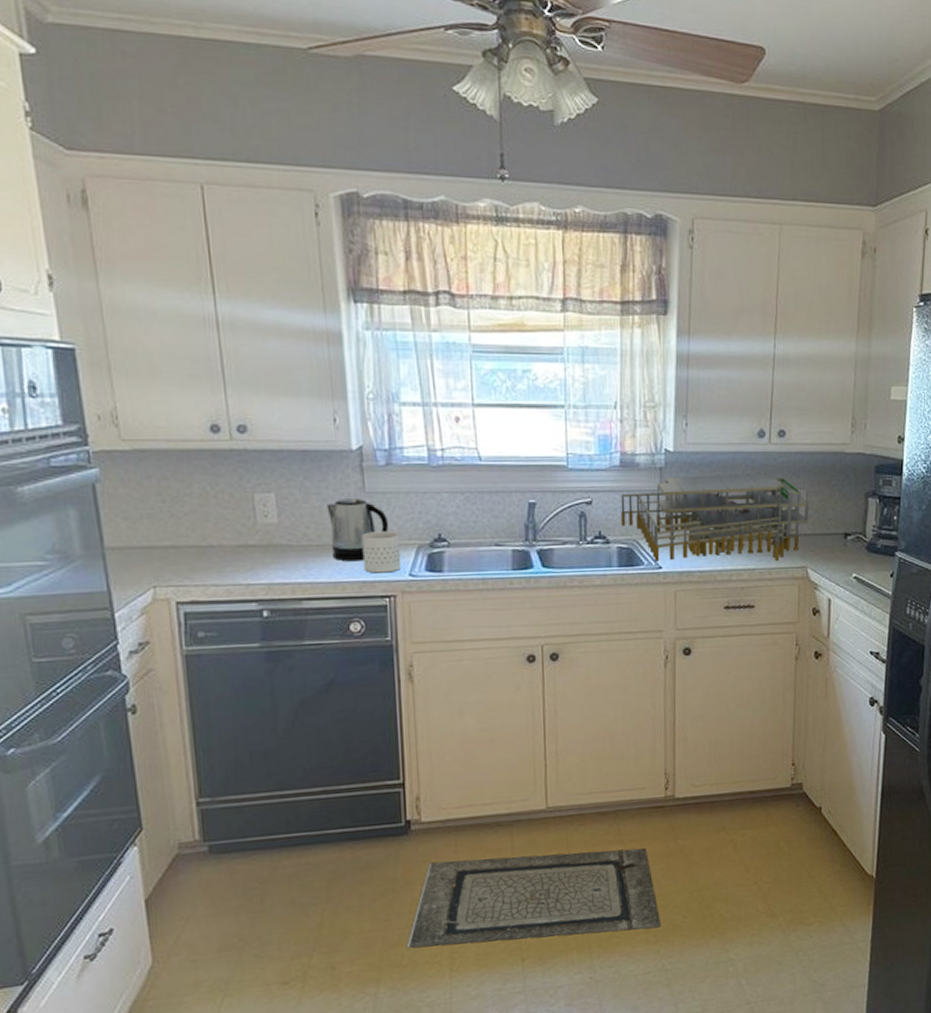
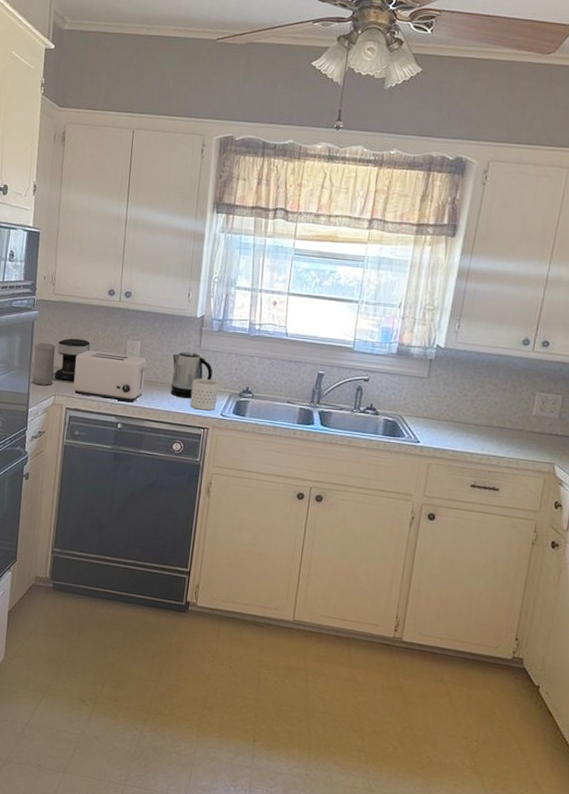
canister: none [103,514,147,578] -> present [32,343,56,386]
coffee maker: none [142,501,197,568] -> present [52,338,90,384]
toaster: none [175,514,294,581] -> present [73,350,148,402]
doormat: present [406,848,661,948] -> none [169,639,374,751]
dish rack: present [620,473,809,563] -> none [390,368,564,455]

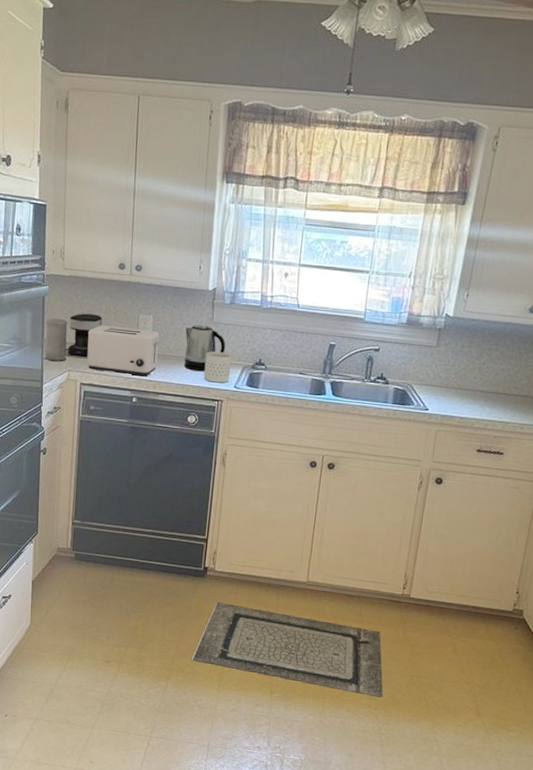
doormat: none [169,639,374,751] -> present [191,602,383,698]

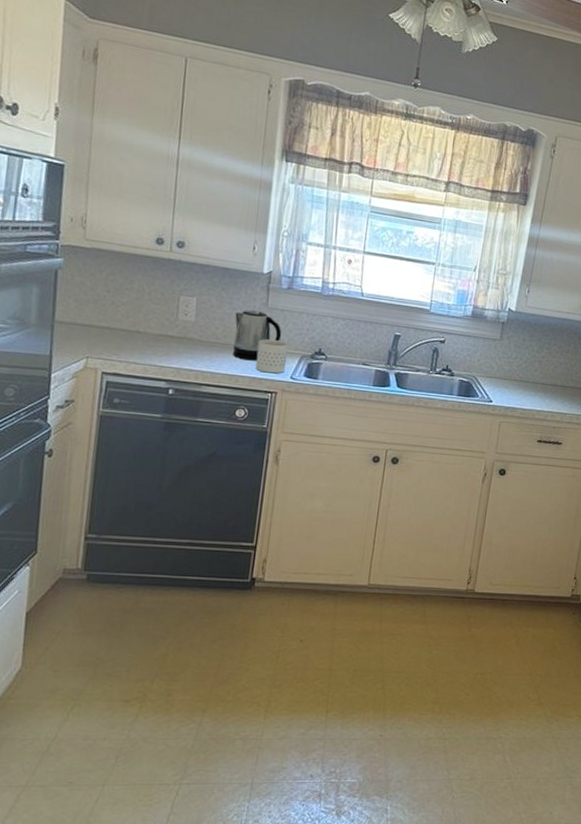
canister: present [45,318,68,362] -> none [55,296,88,347]
coffee maker: present [65,313,102,359] -> none [83,291,133,345]
toaster: present [86,325,161,377] -> none [111,306,206,366]
doormat: present [191,602,383,698] -> none [233,616,447,701]

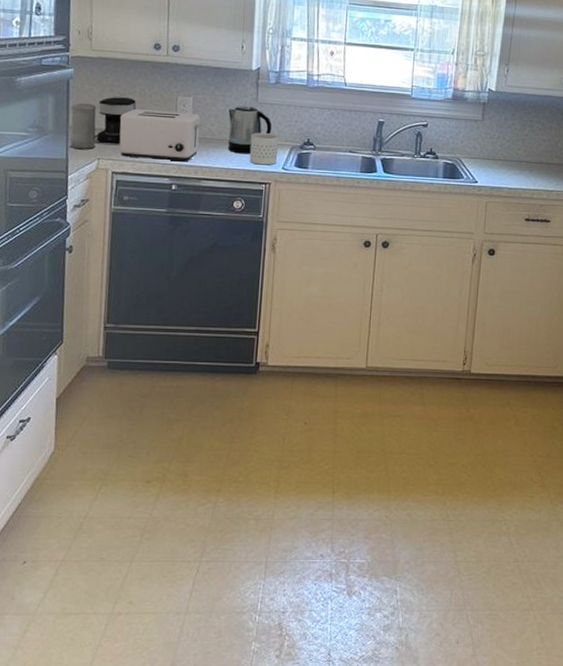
canister: none [55,296,88,347] -> present [70,103,97,150]
coffee maker: none [83,291,133,345] -> present [94,97,136,146]
toaster: none [111,306,206,366] -> present [119,109,202,162]

